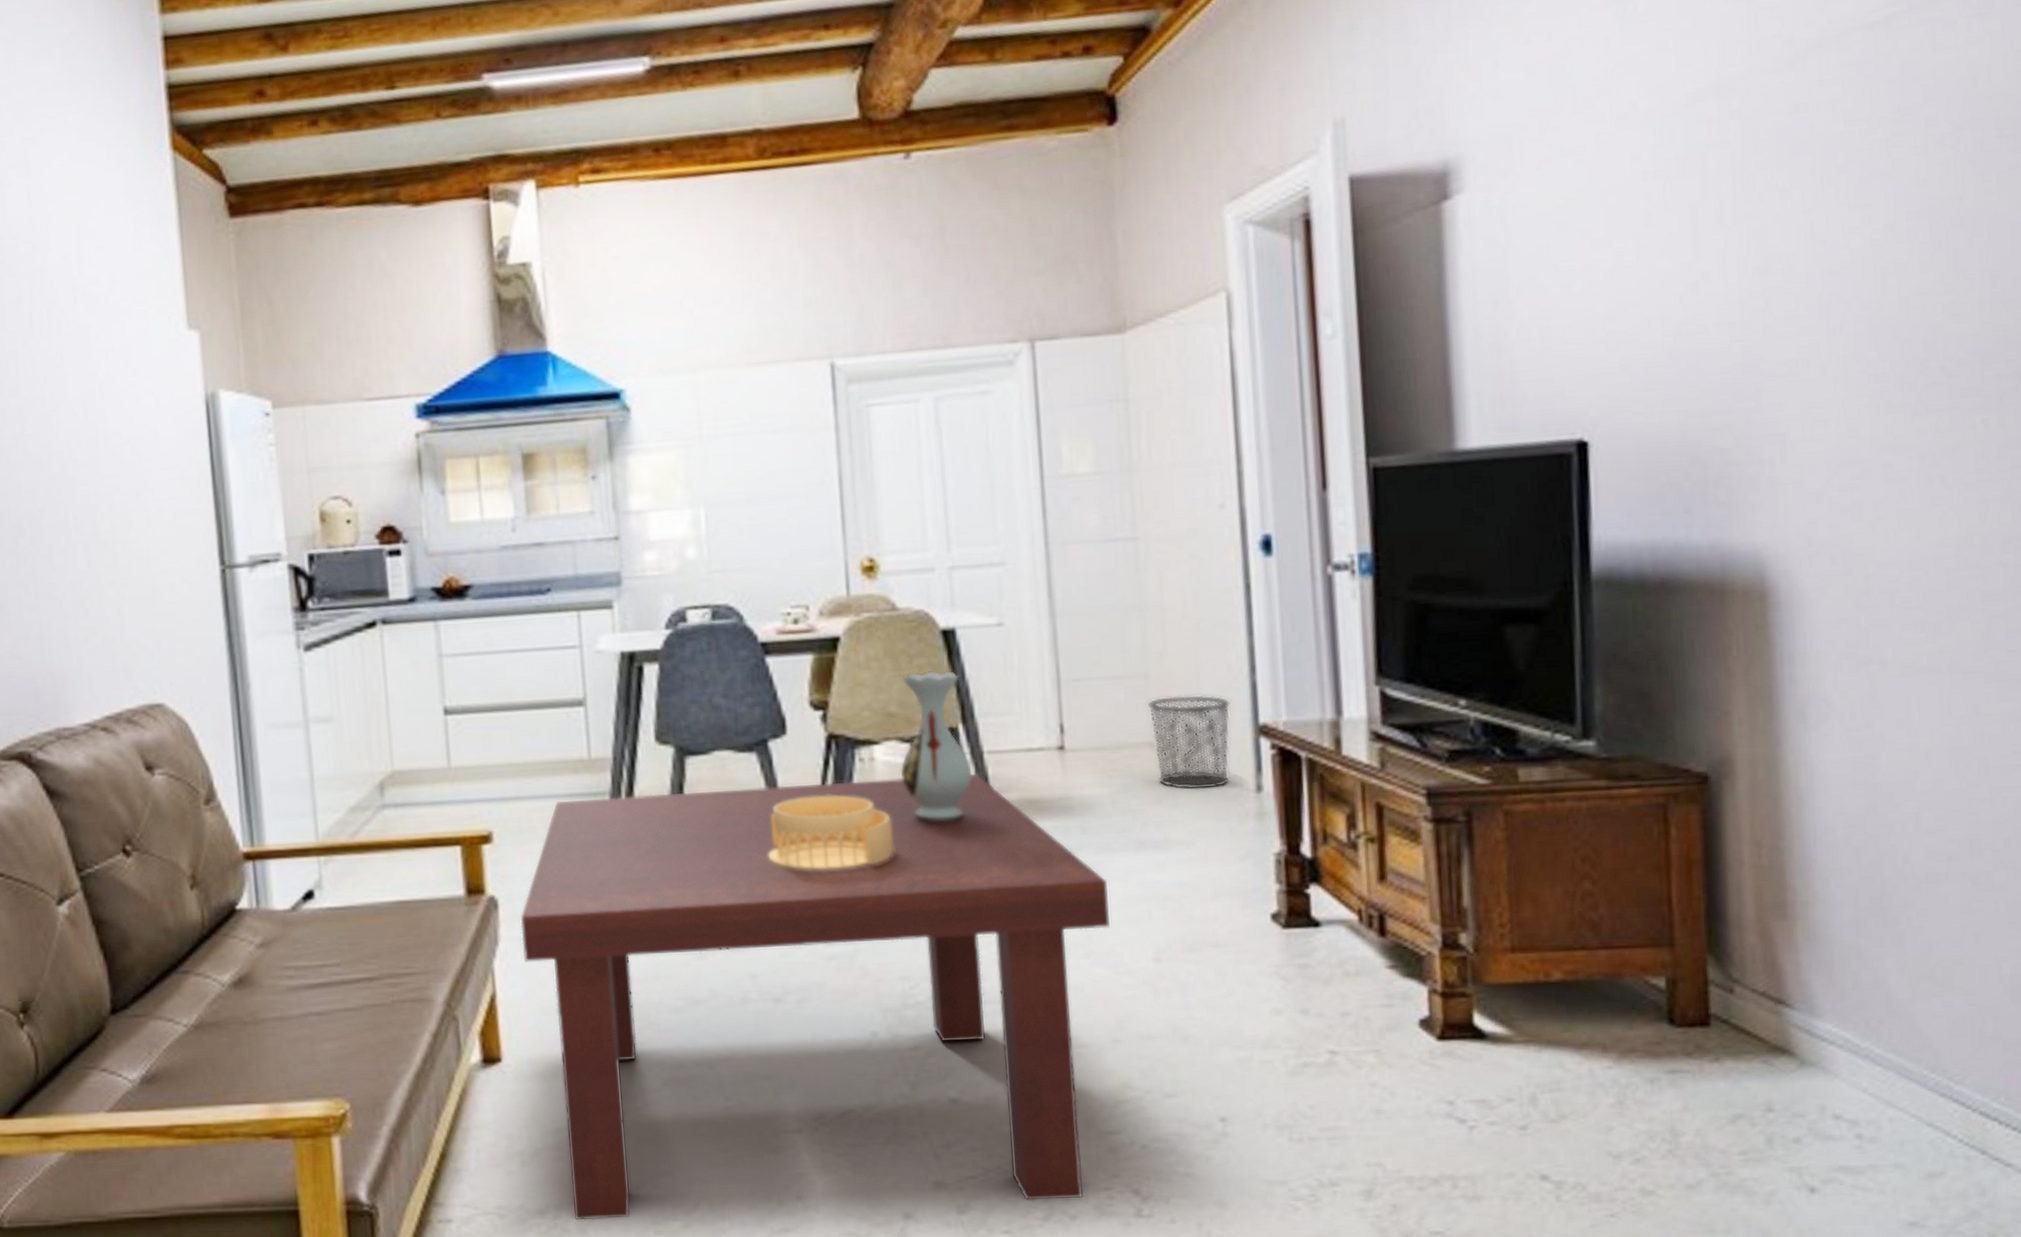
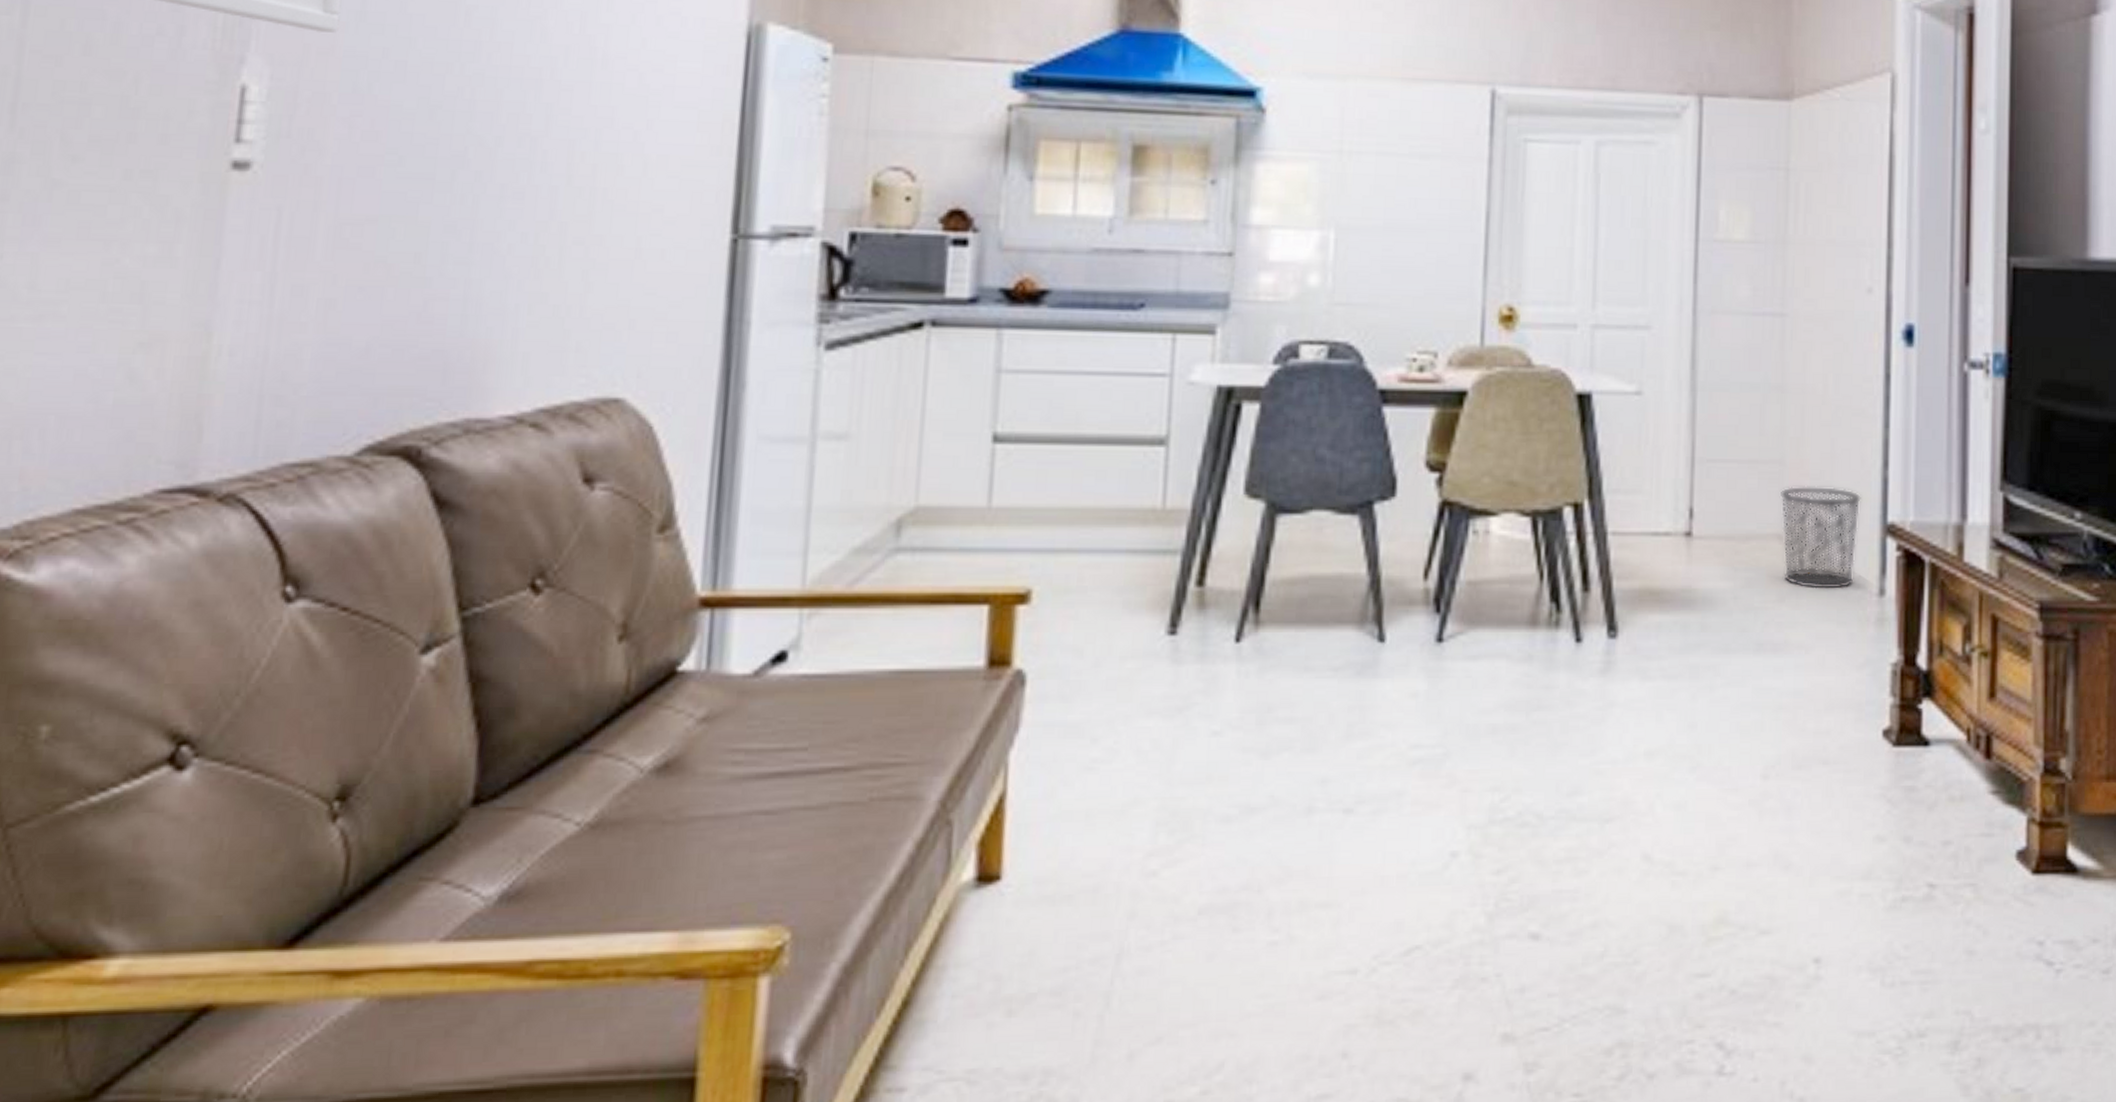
coffee table: present [520,773,1110,1221] -> none [1048,556,1722,1087]
architectural model: present [768,795,893,871] -> none [1358,570,1500,658]
vase: present [899,671,973,822] -> none [1514,437,1594,609]

